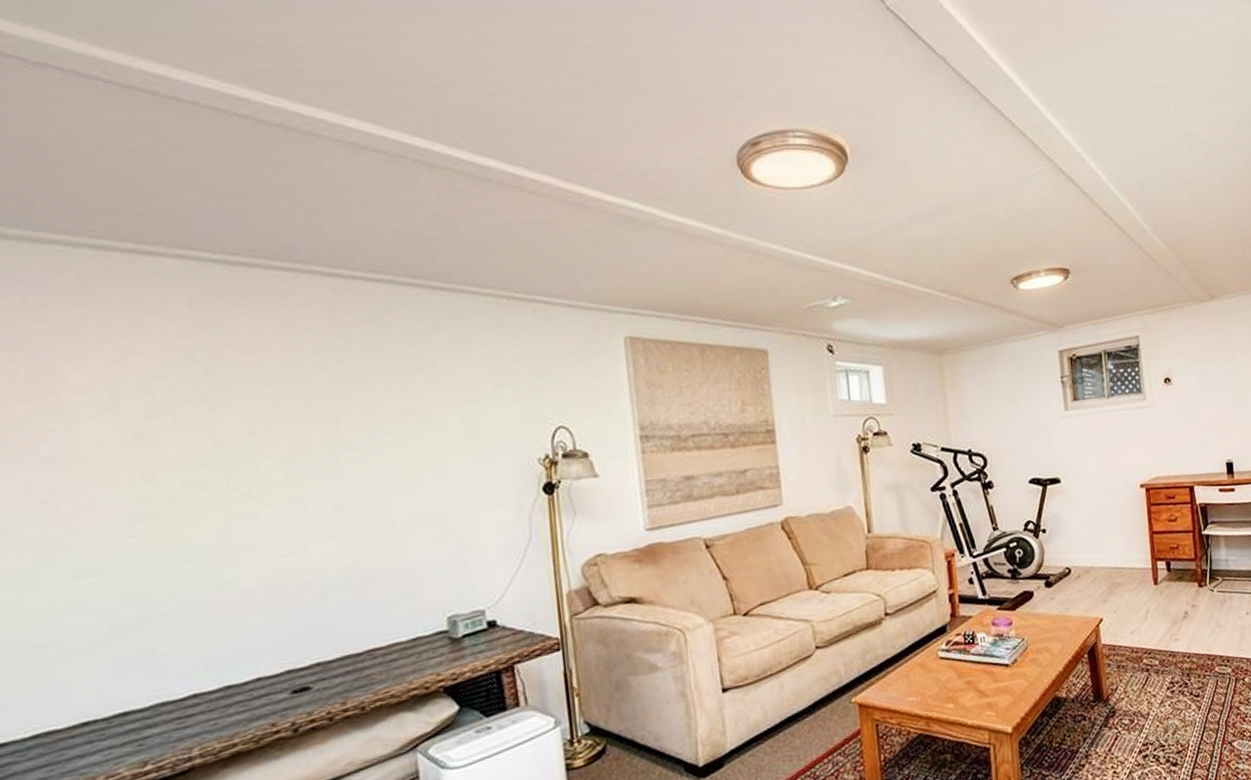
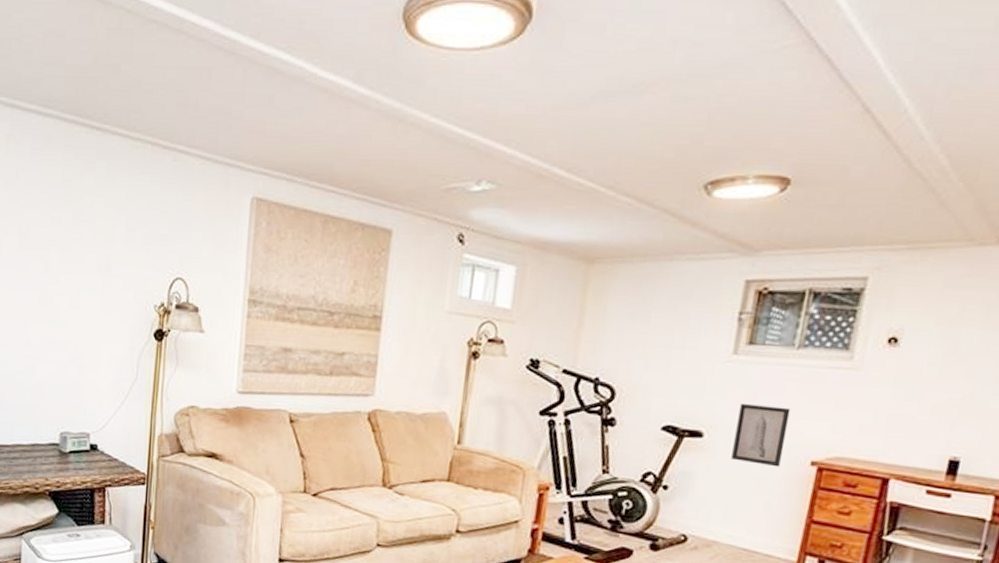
wall art: none [1080,445,1120,497] -> present [731,404,791,468]

